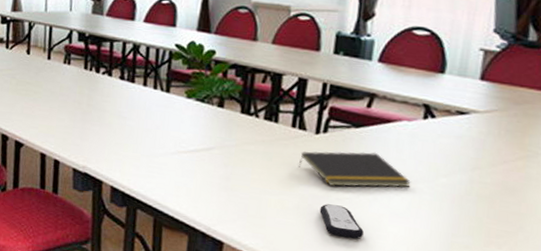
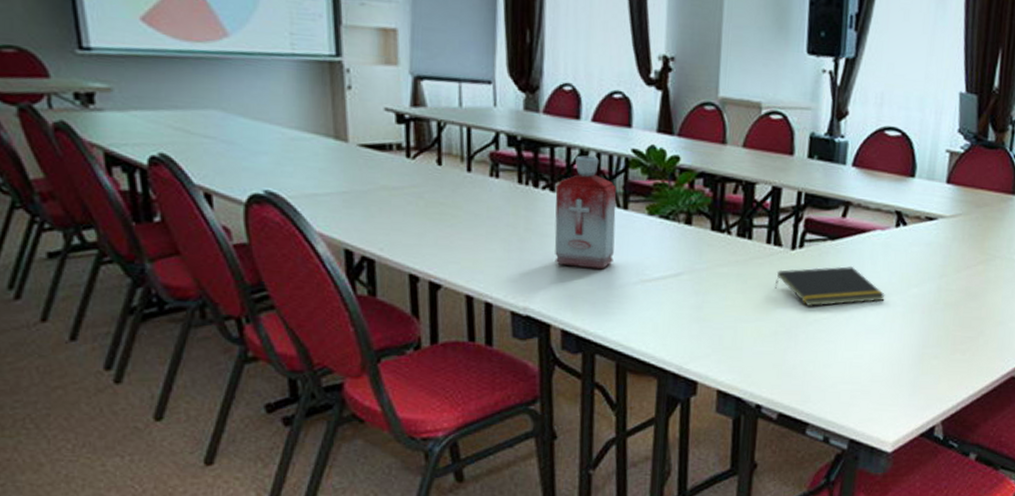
bottle: none [109,48,161,140] -> present [554,155,616,270]
remote control: present [319,204,364,240] -> none [797,326,841,362]

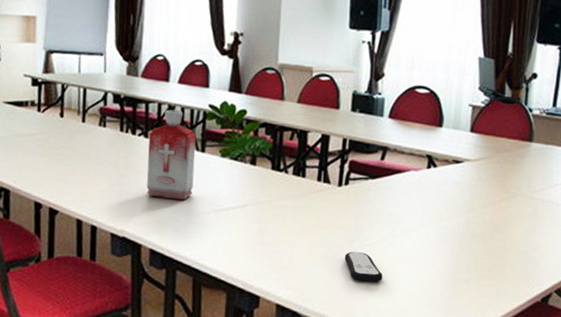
notepad: present [774,265,885,306] -> none [324,200,420,235]
remote control: none [797,326,841,362] -> present [344,251,383,283]

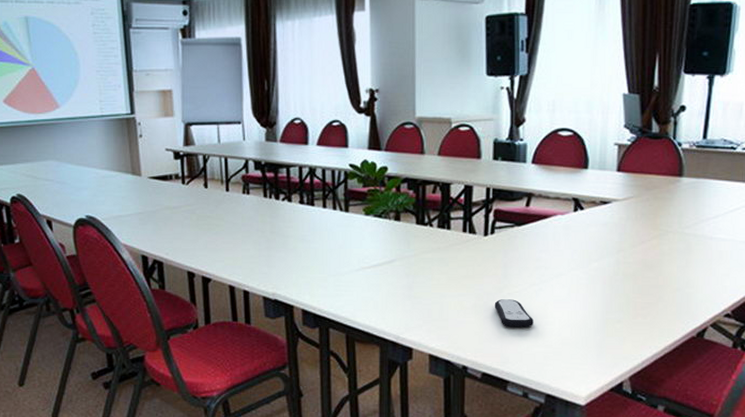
bottle: present [146,109,196,201] -> none [292,172,340,261]

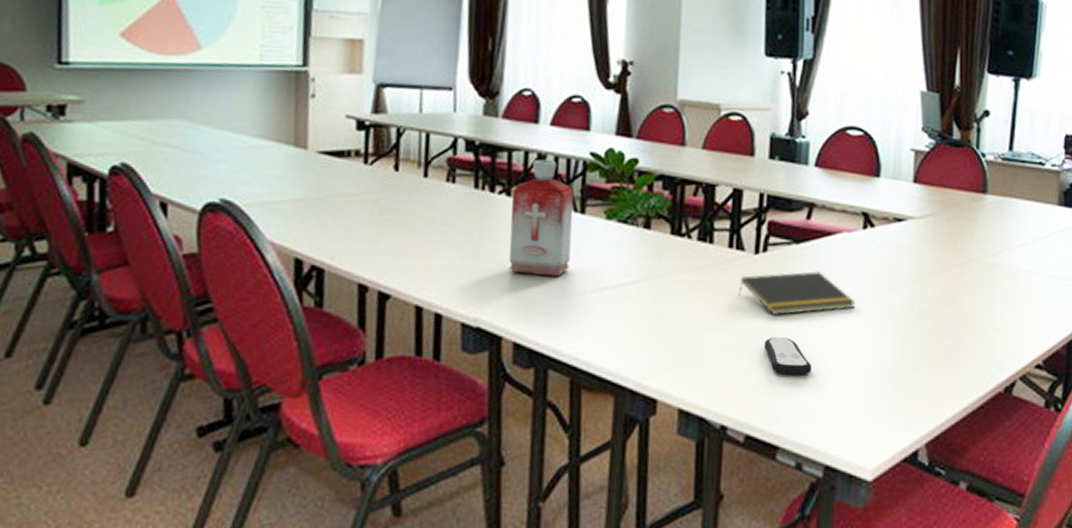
bottle: none [292,172,340,261] -> present [508,159,574,277]
notepad: none [472,246,569,282] -> present [737,270,856,315]

